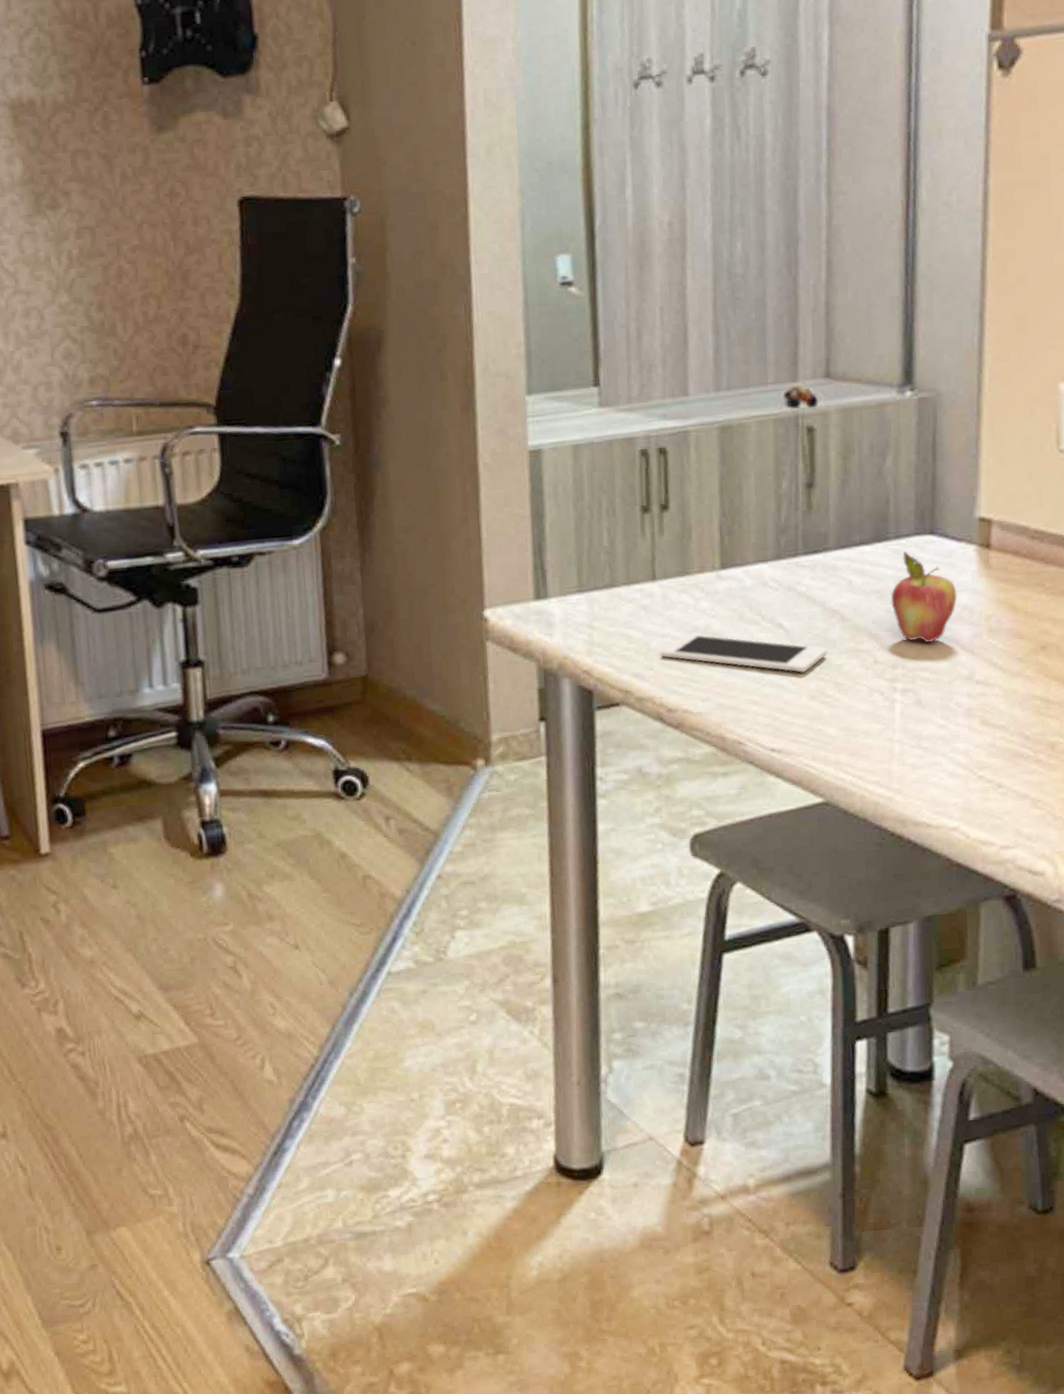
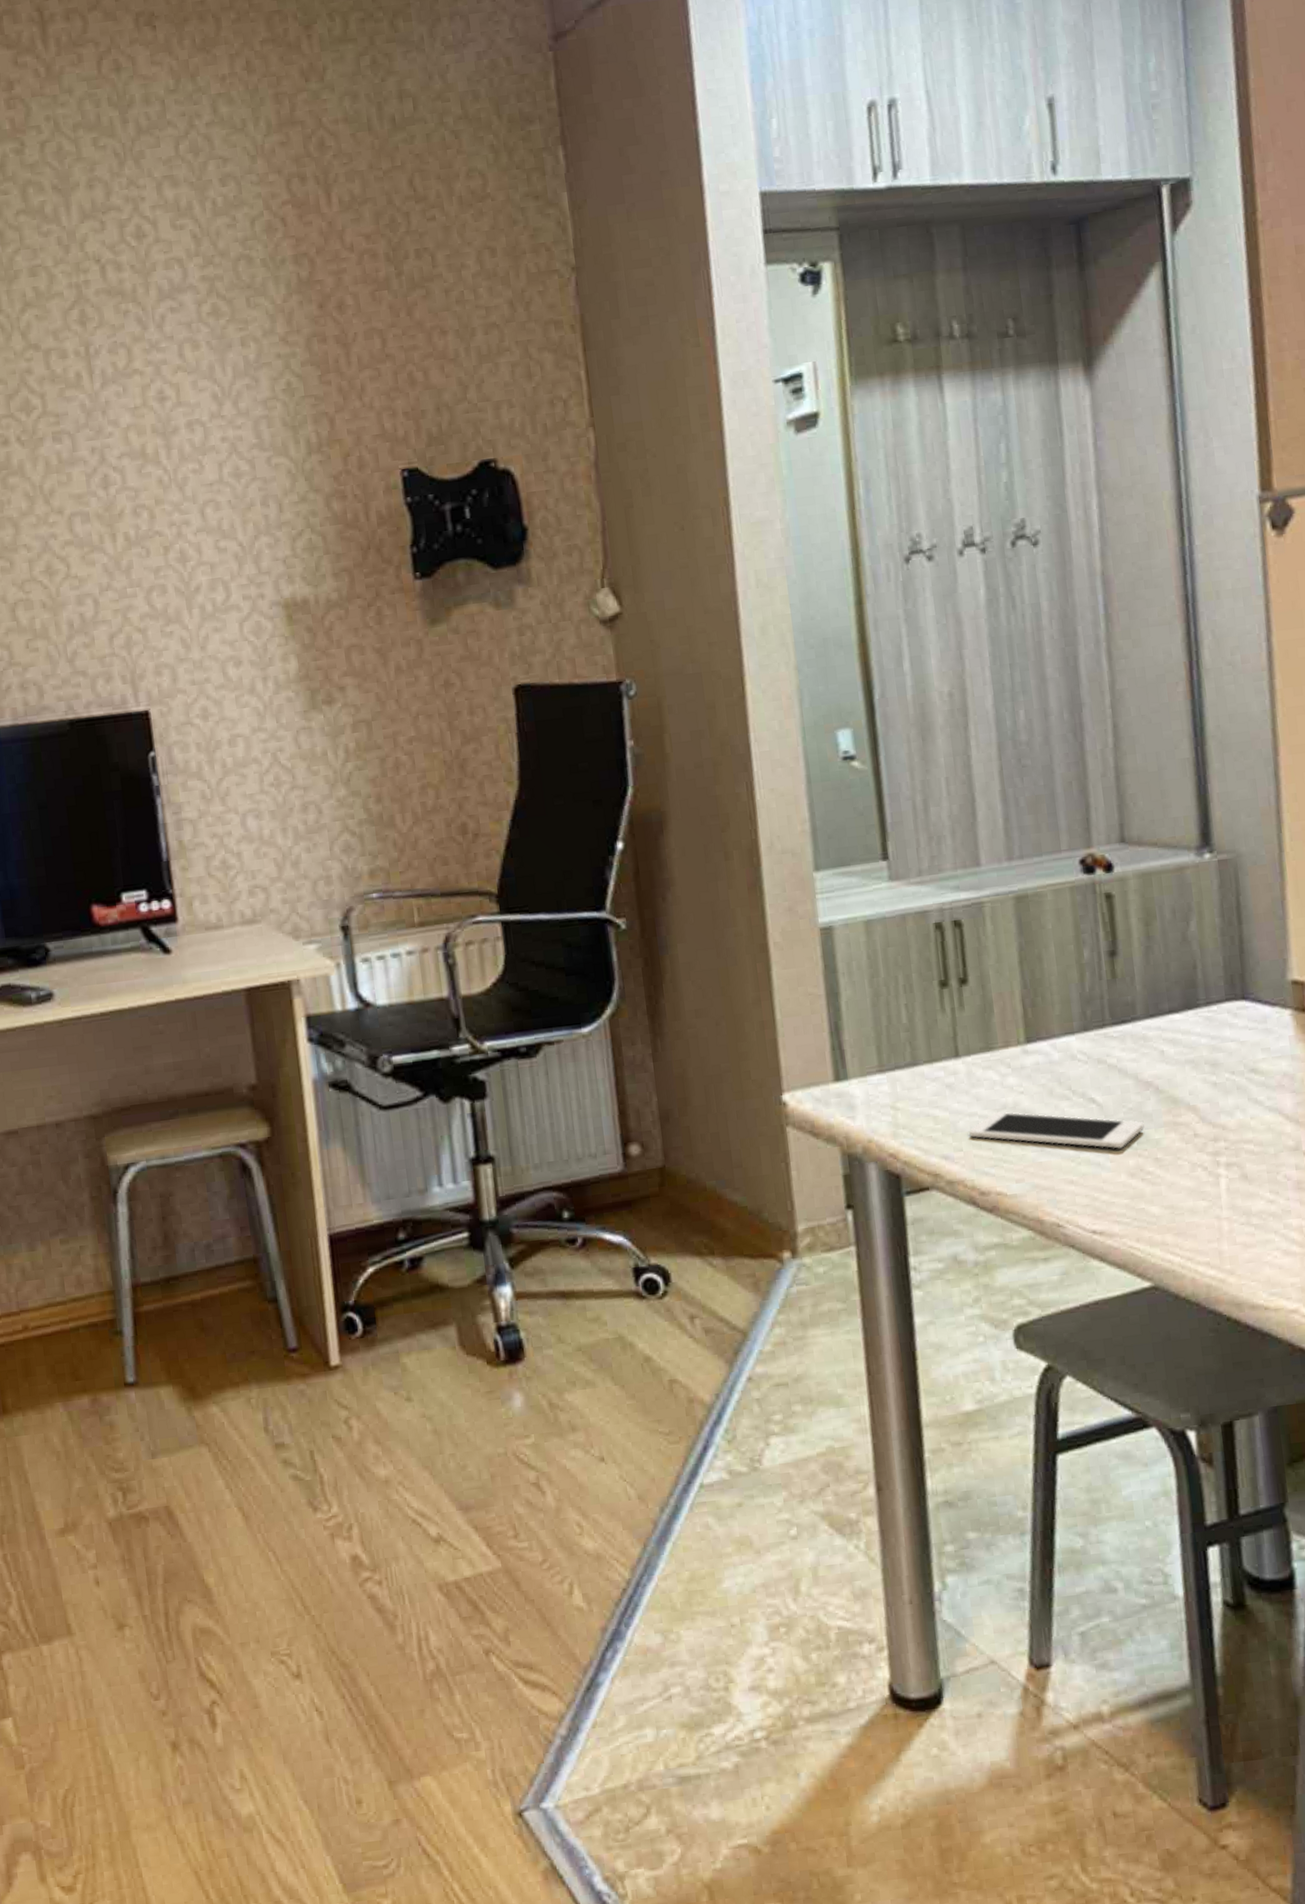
fruit: present [891,550,957,644] -> none [1206,1017,1276,1114]

